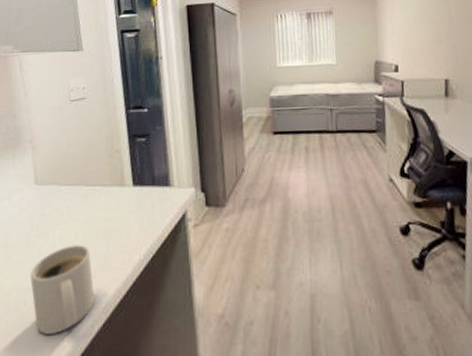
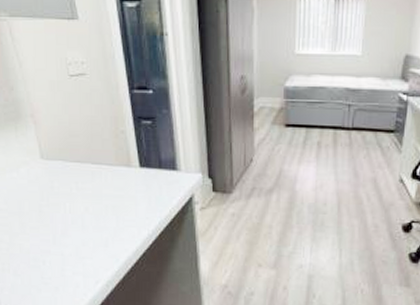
mug: present [29,245,95,334] -> none [45,217,108,289]

